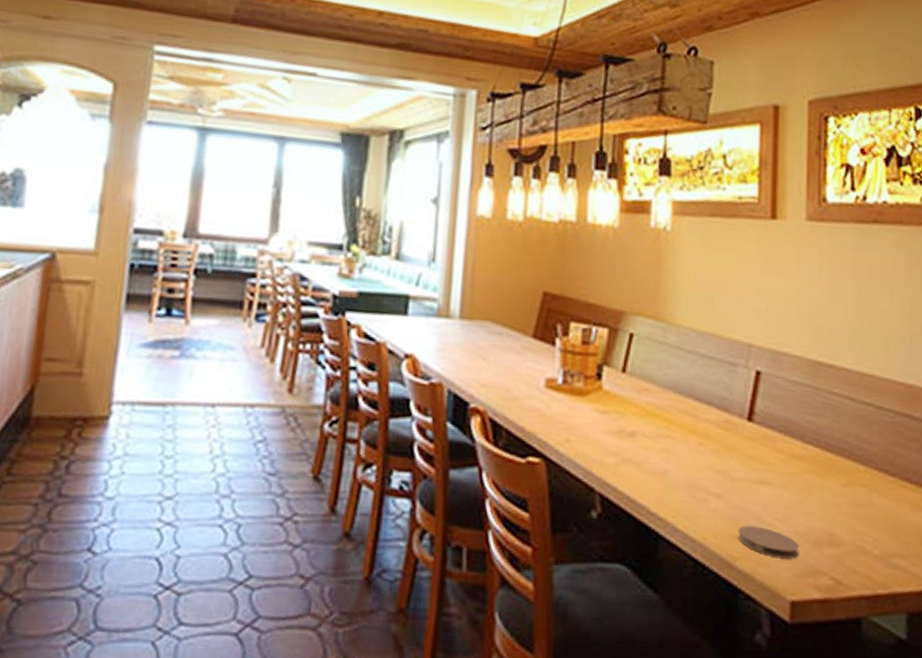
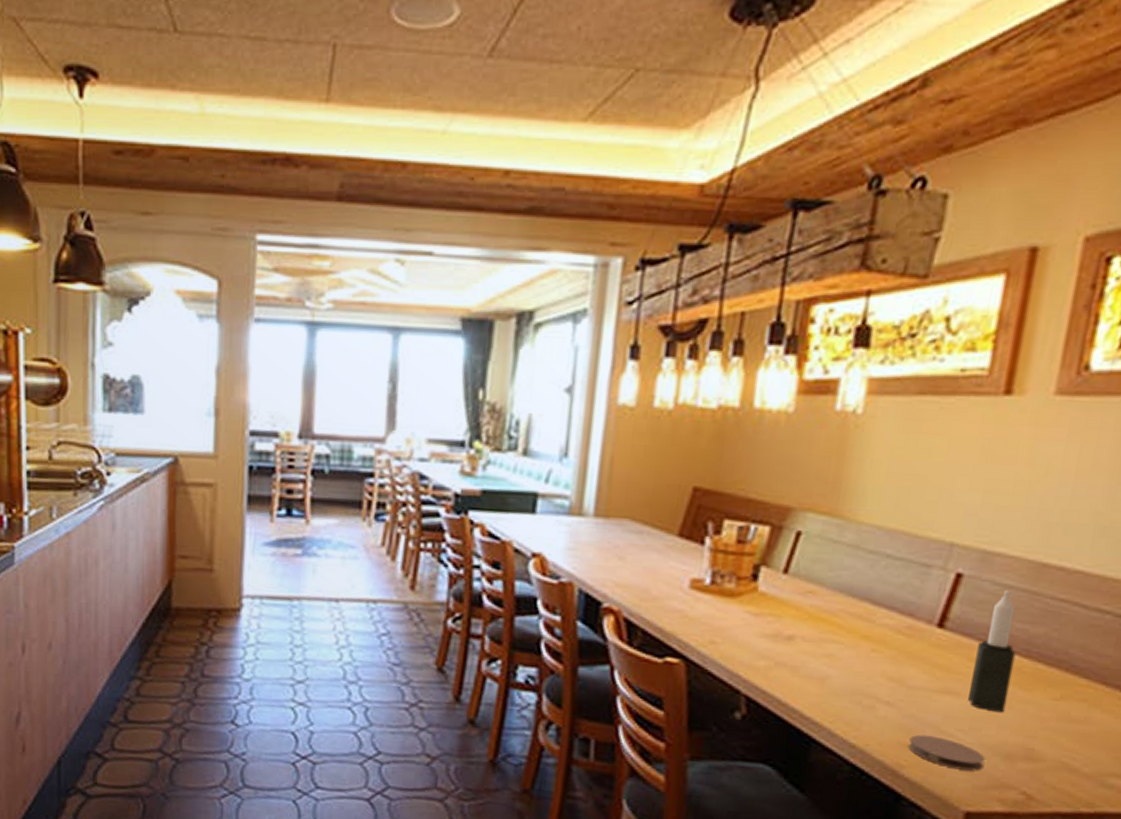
candle: none [779,385,809,501] -> present [968,590,1016,713]

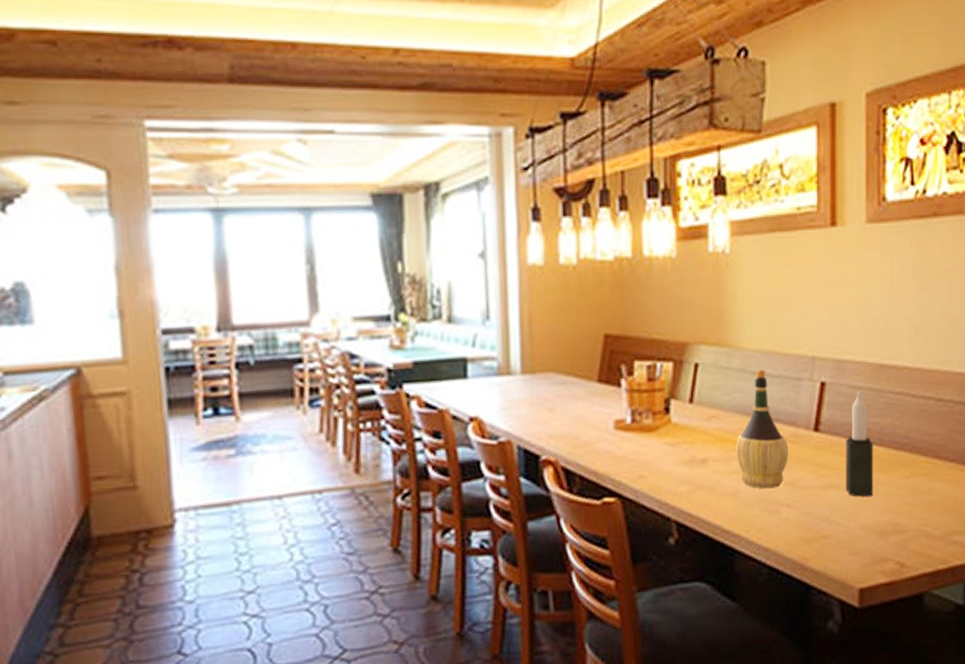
wine bottle: none [831,548,901,682] -> present [736,369,789,489]
coaster: present [908,734,986,772] -> none [809,527,866,553]

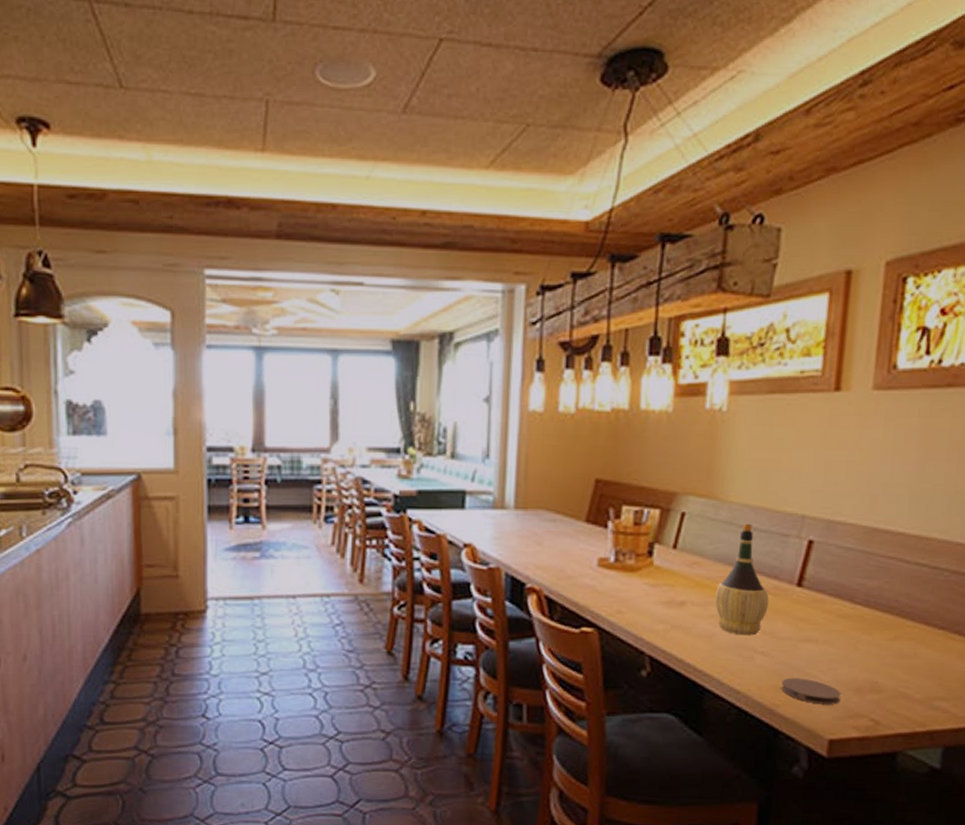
coaster: none [809,527,866,553] -> present [781,677,841,705]
candle: present [846,391,874,497] -> none [825,552,859,654]

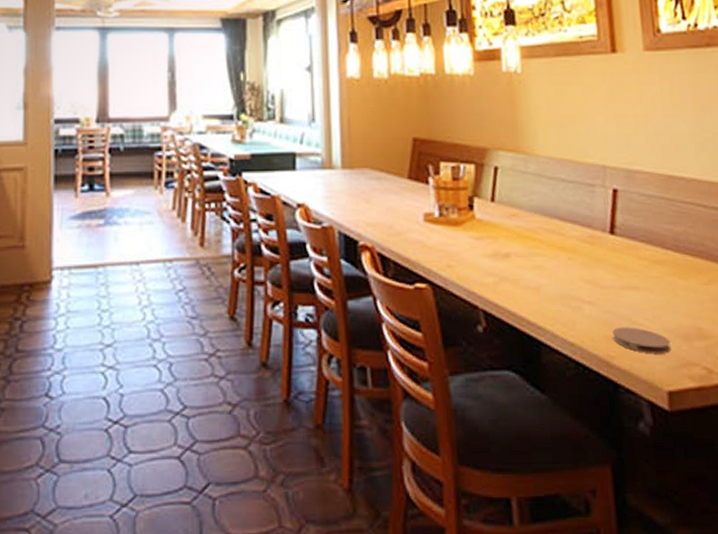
wine bottle: present [715,523,769,636] -> none [536,175,587,286]

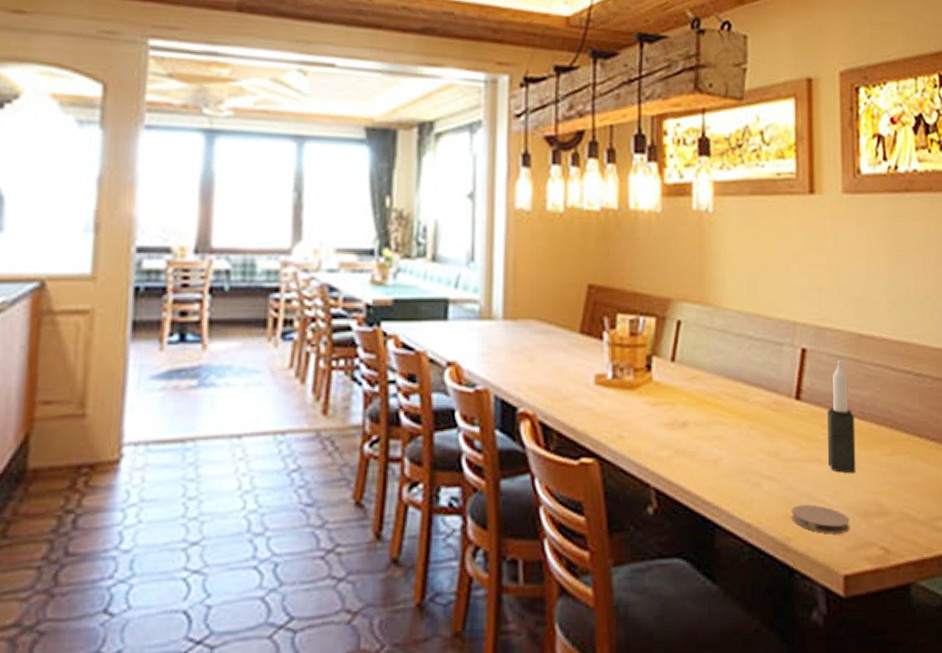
candle: none [642,199,674,301] -> present [827,360,856,474]

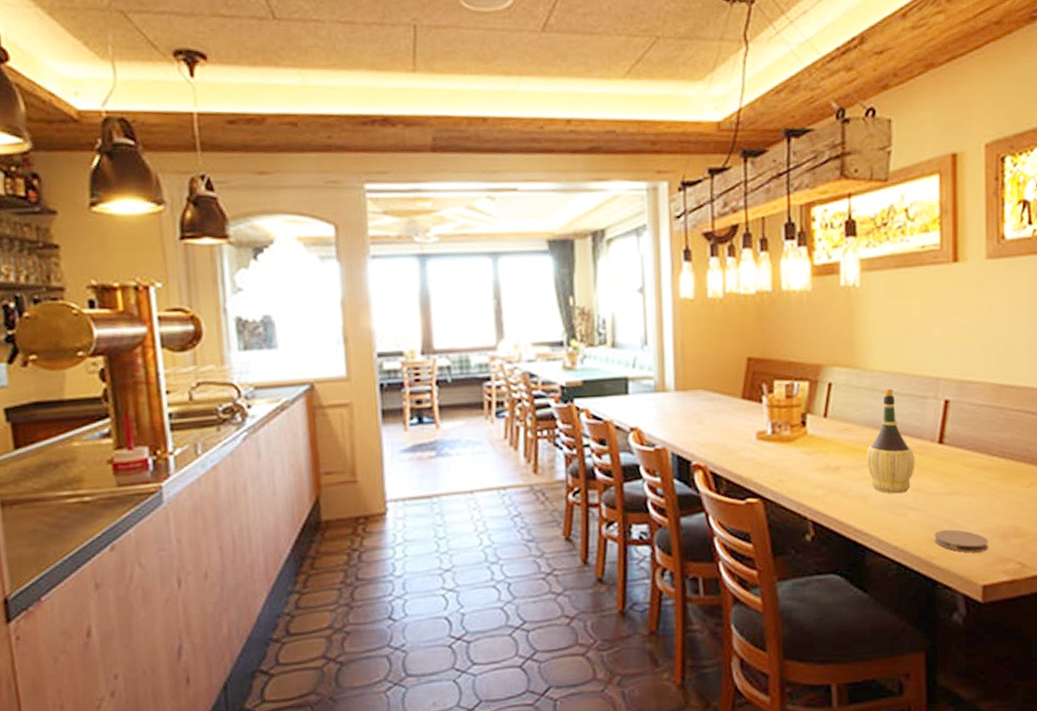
wine bottle: none [718,331,770,459] -> present [867,388,915,494]
candle: present [827,360,856,474] -> none [969,408,995,504]

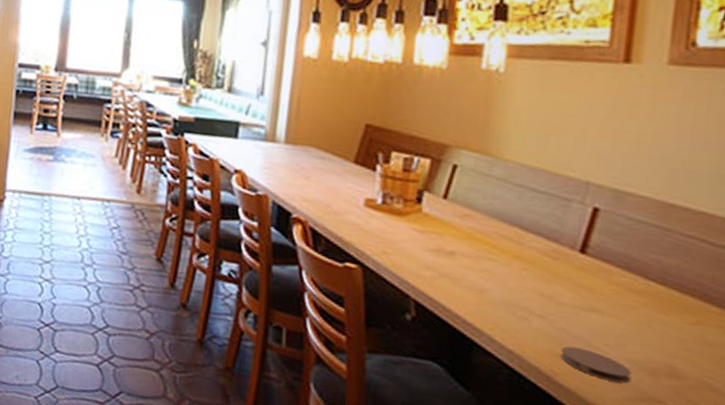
wine bottle: present [867,388,915,494] -> none [487,182,548,297]

